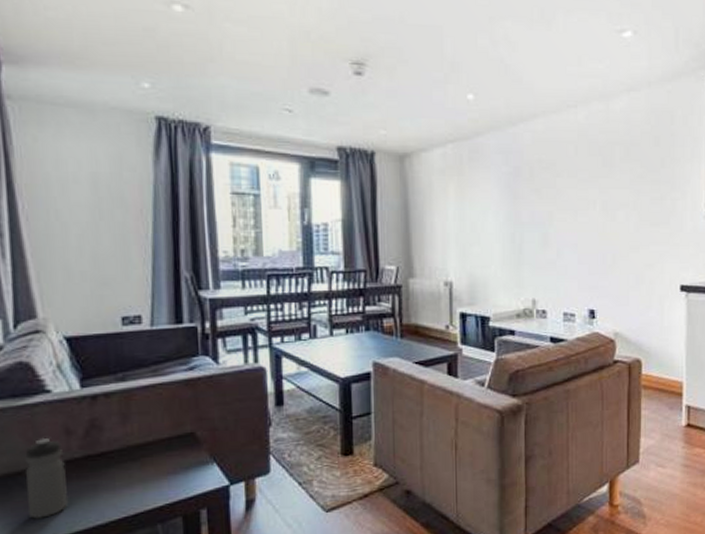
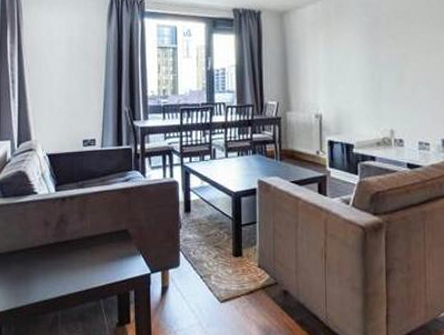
water bottle: present [25,437,69,520] -> none [19,226,45,288]

